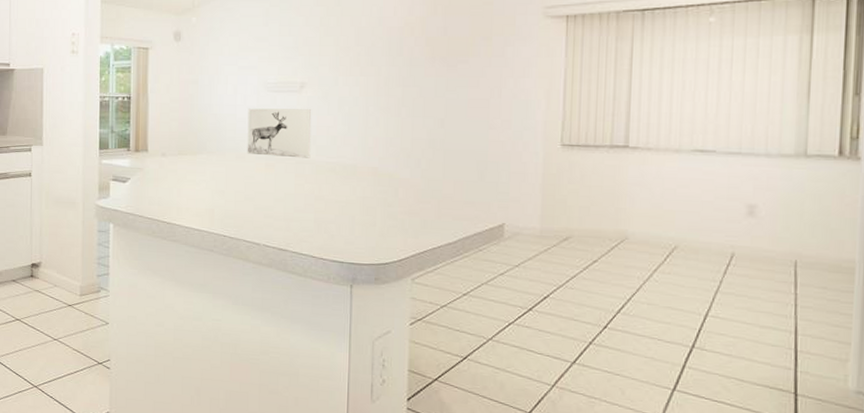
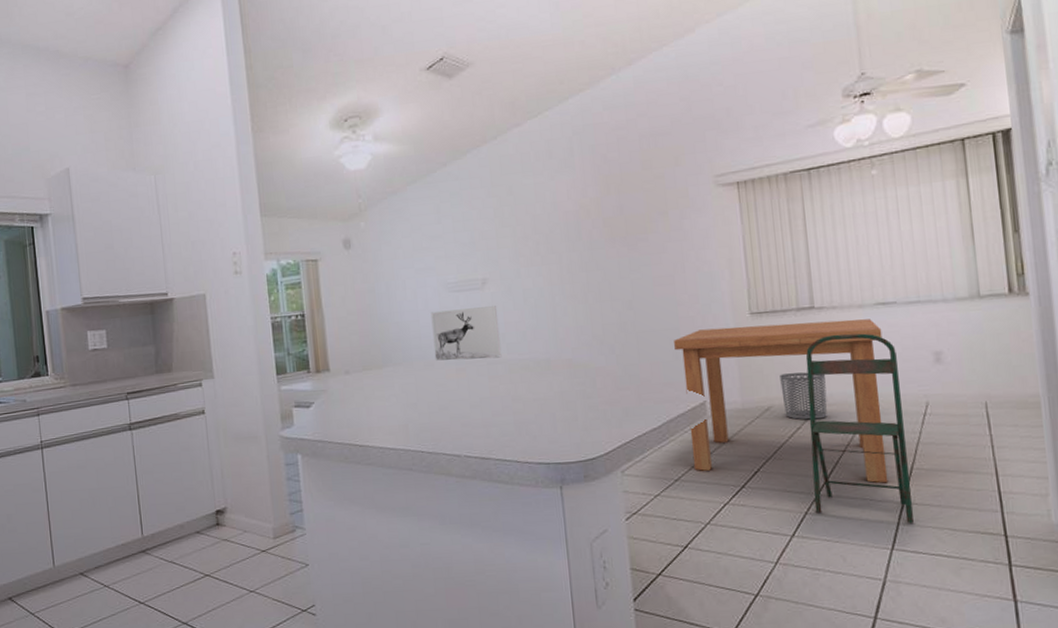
dining table: none [480,155,696,326] -> present [674,319,888,483]
waste bin: none [582,207,629,255] -> present [780,372,827,420]
folding chair: none [600,175,708,368] -> present [805,333,914,523]

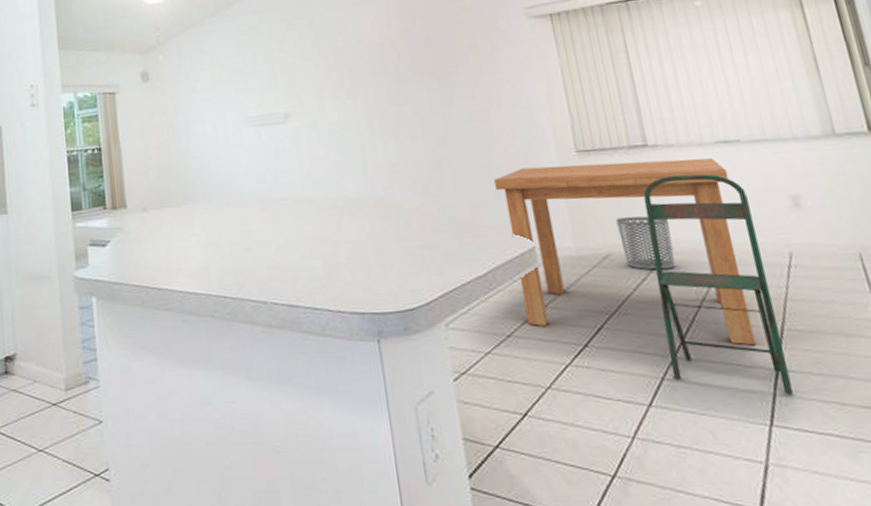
wall art: present [430,305,502,361] -> none [231,140,308,199]

